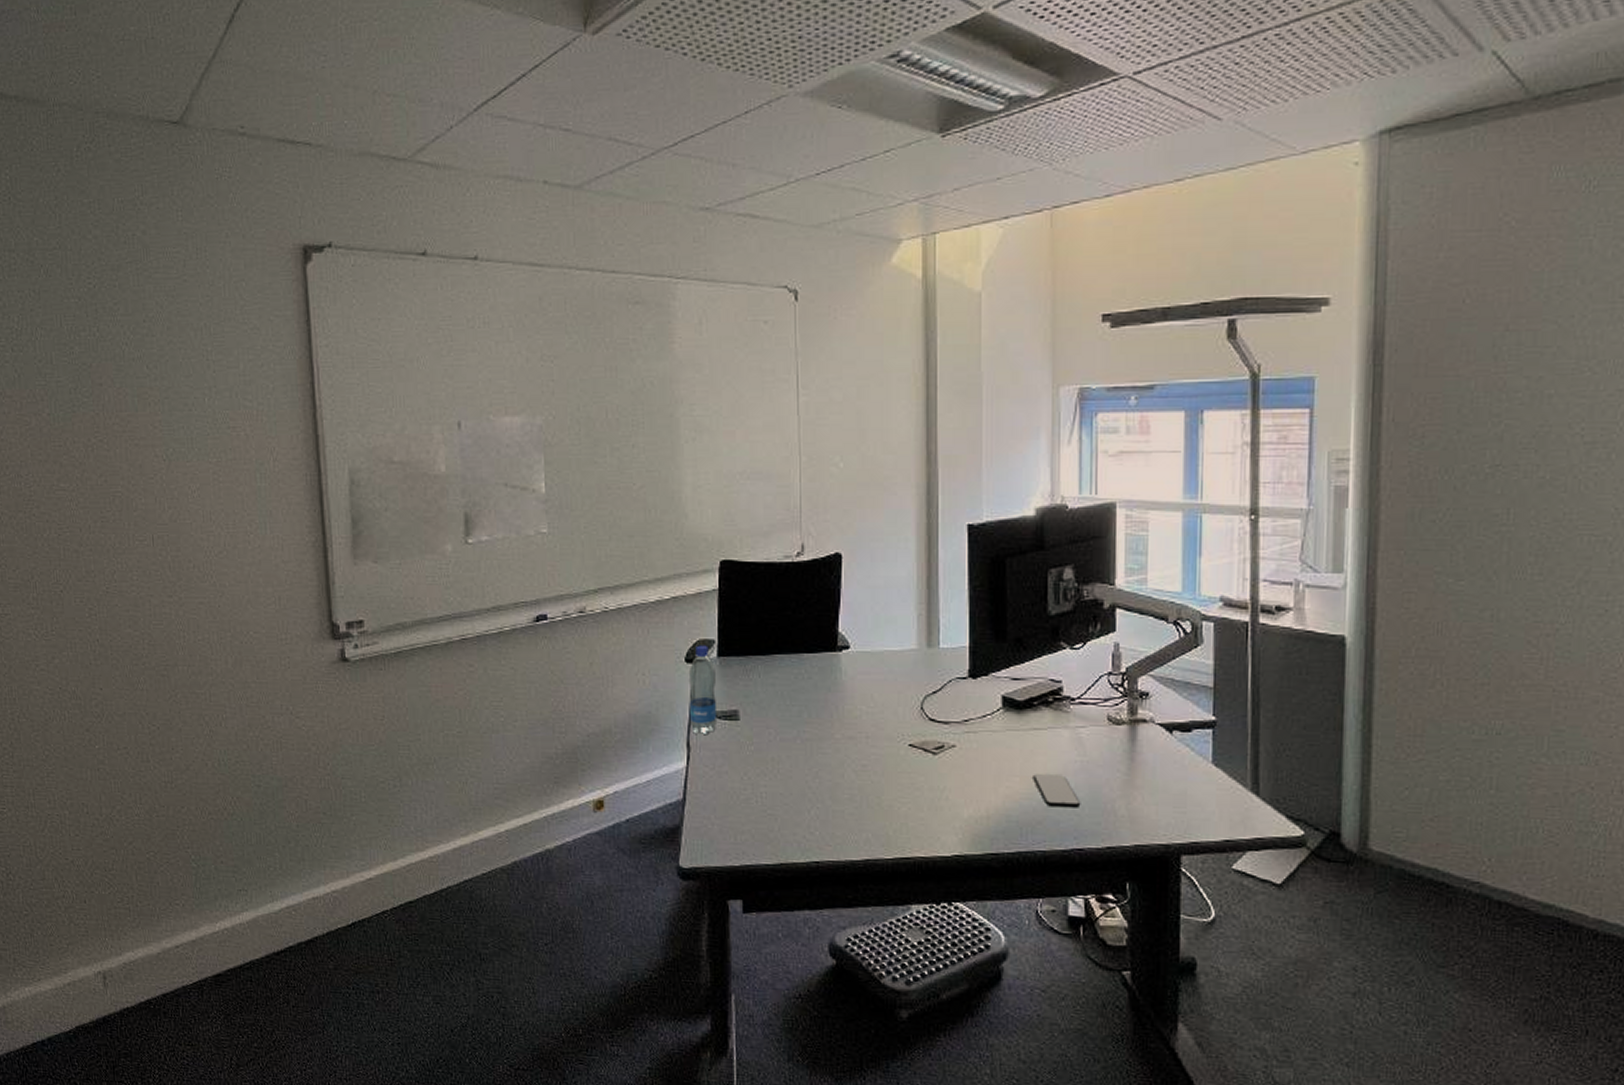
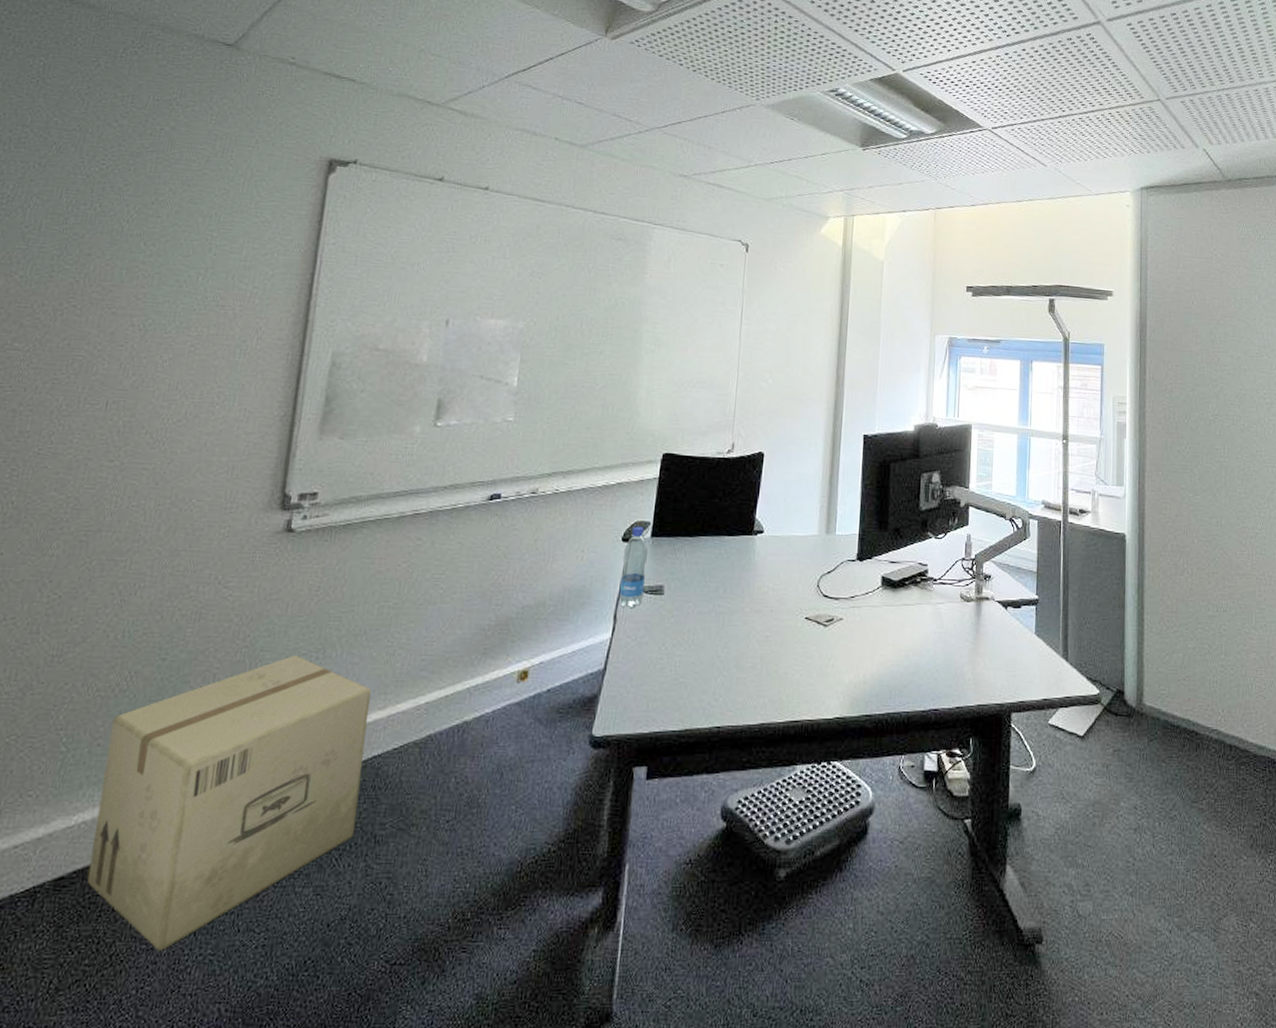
cardboard box: none [228,783,459,1041] -> present [87,655,371,951]
smartphone: present [1033,774,1081,807] -> none [902,644,938,672]

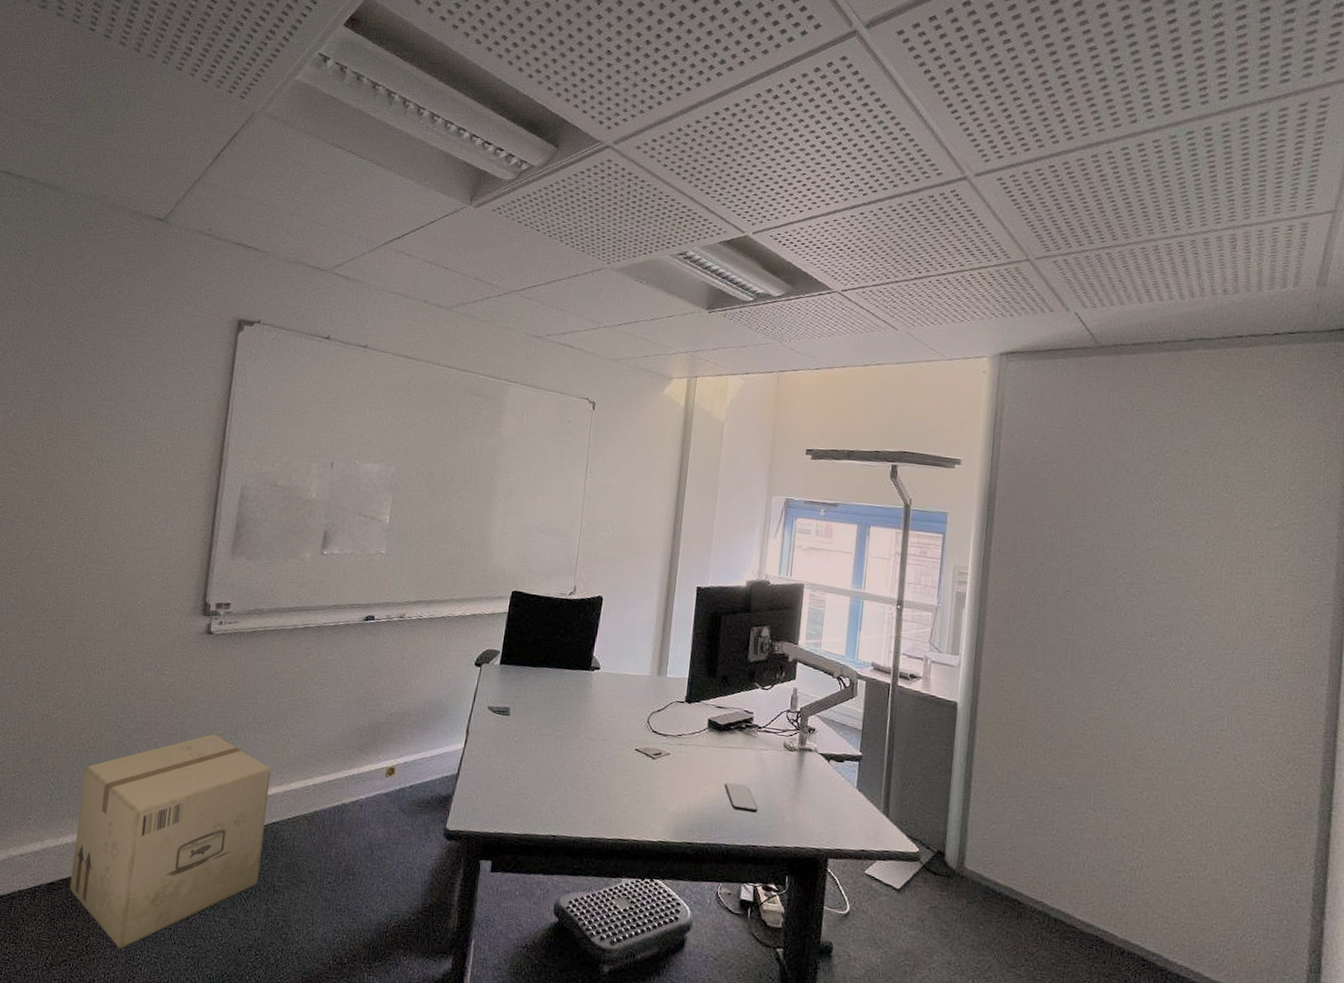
bottle: present [618,526,648,609] -> none [471,653,497,725]
smartphone: none [902,644,938,672] -> present [724,783,758,812]

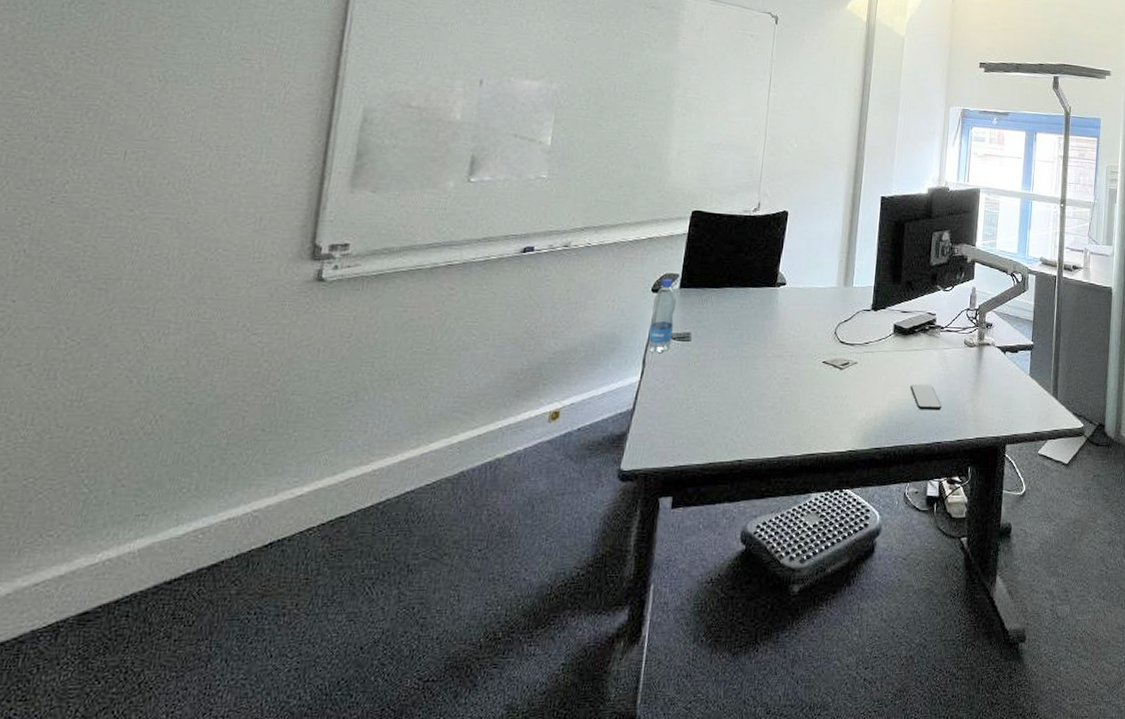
cardboard box: present [69,734,271,949] -> none [113,399,404,677]
bottle: none [471,653,497,725] -> present [647,278,676,354]

